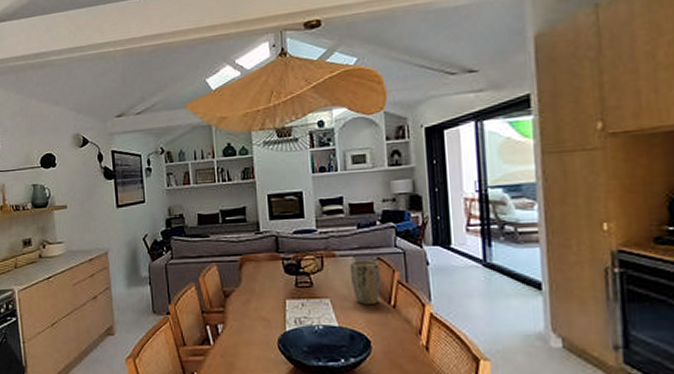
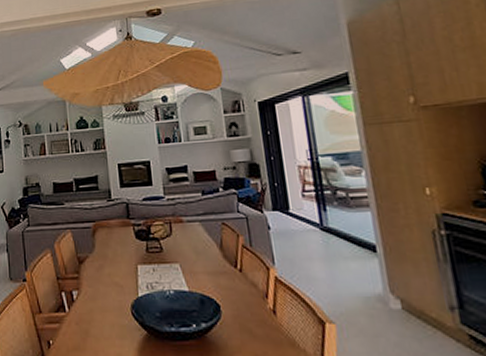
plant pot: present [349,259,381,304] -> none [196,225,227,268]

